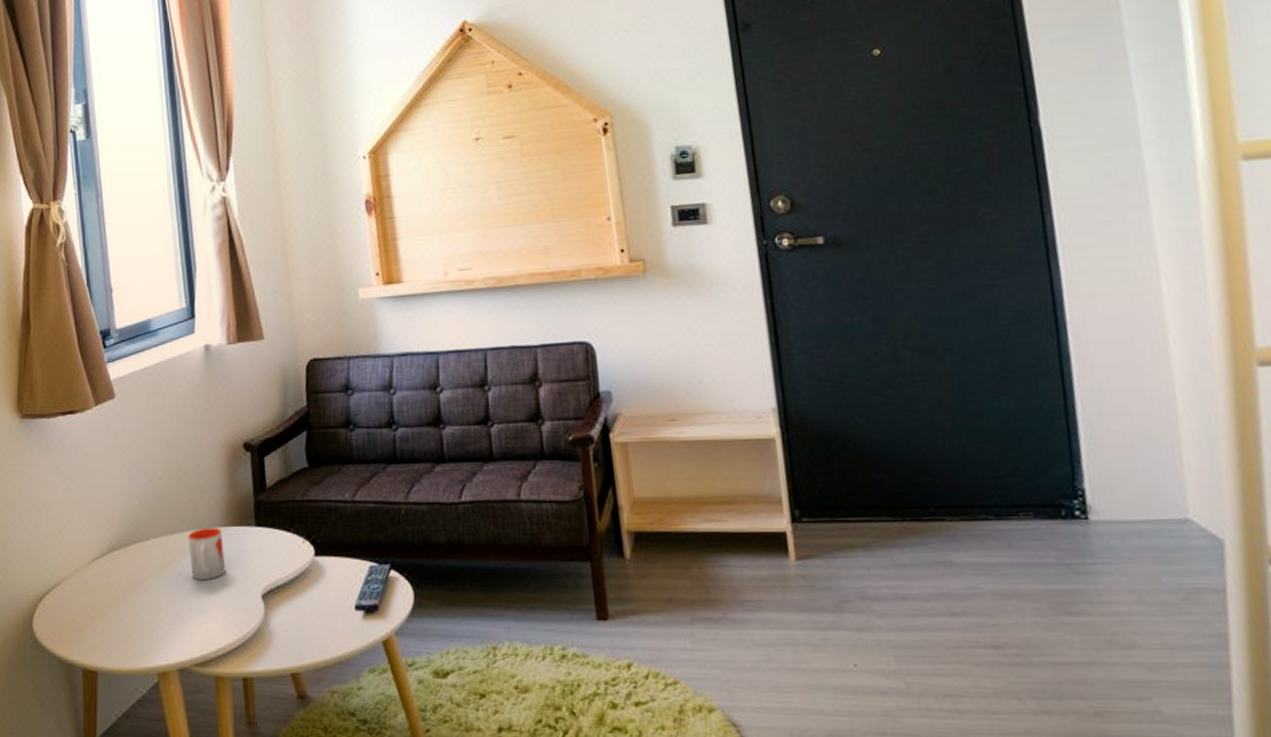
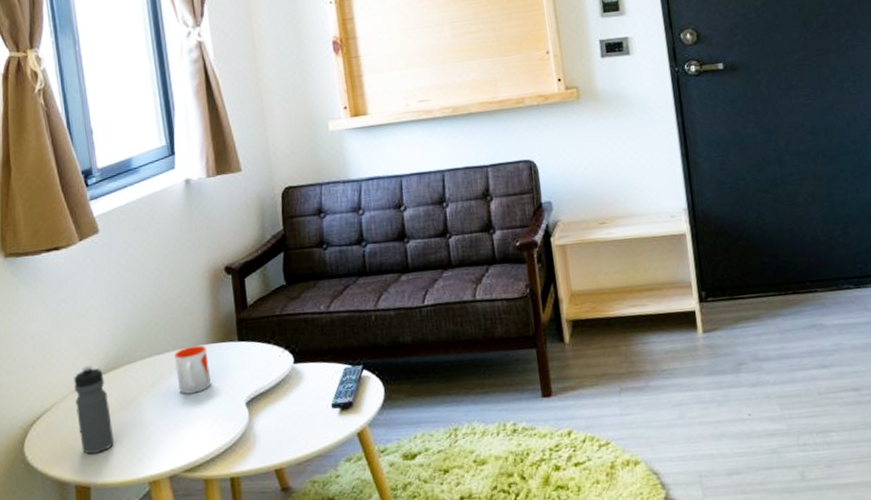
water bottle: none [85,540,123,637] -> present [74,366,114,455]

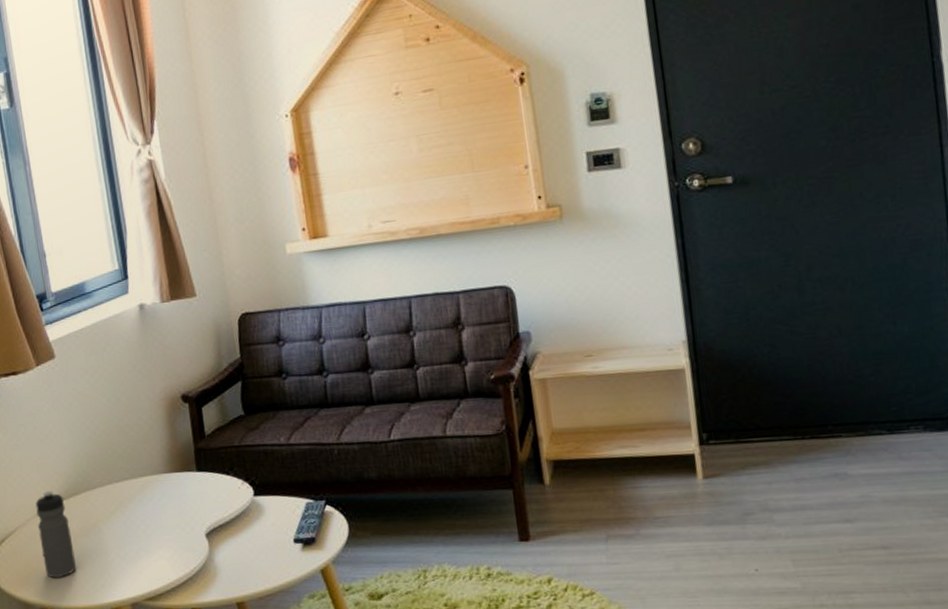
mug: present [175,345,211,395] -> none [133,474,170,524]

